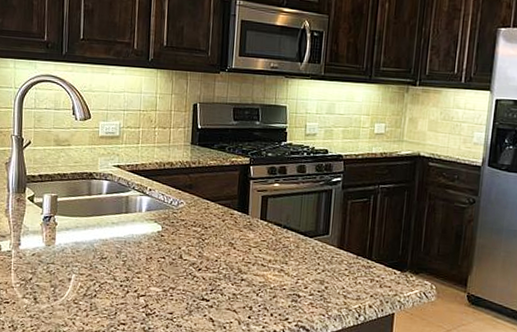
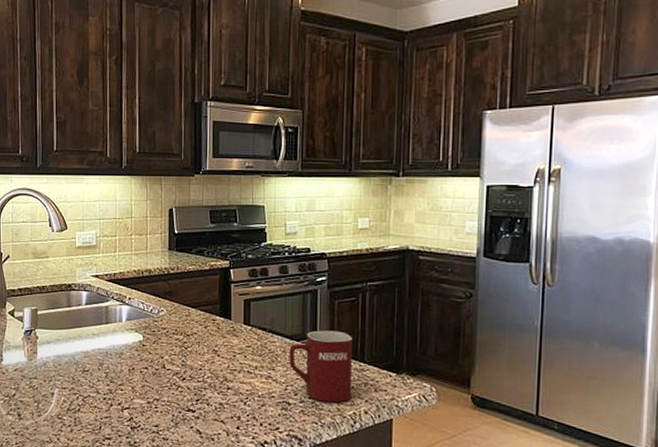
mug: none [301,228,362,297] -> present [289,330,352,403]

